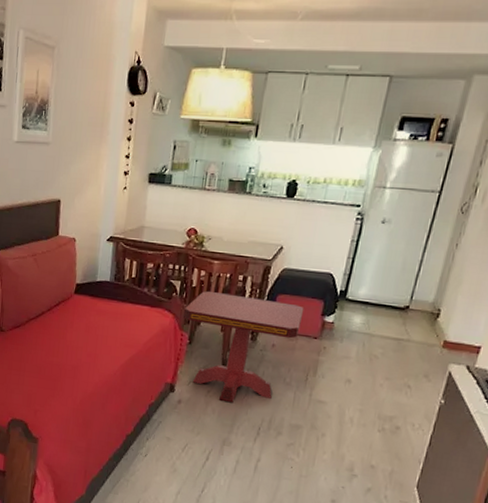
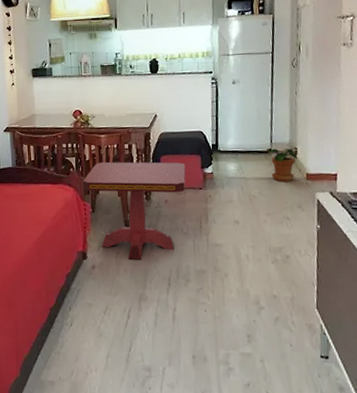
potted plant: none [401,306,438,346] -> present [267,148,297,182]

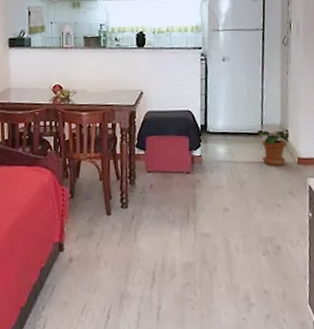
side table: present [82,161,186,260] -> none [60,142,173,252]

